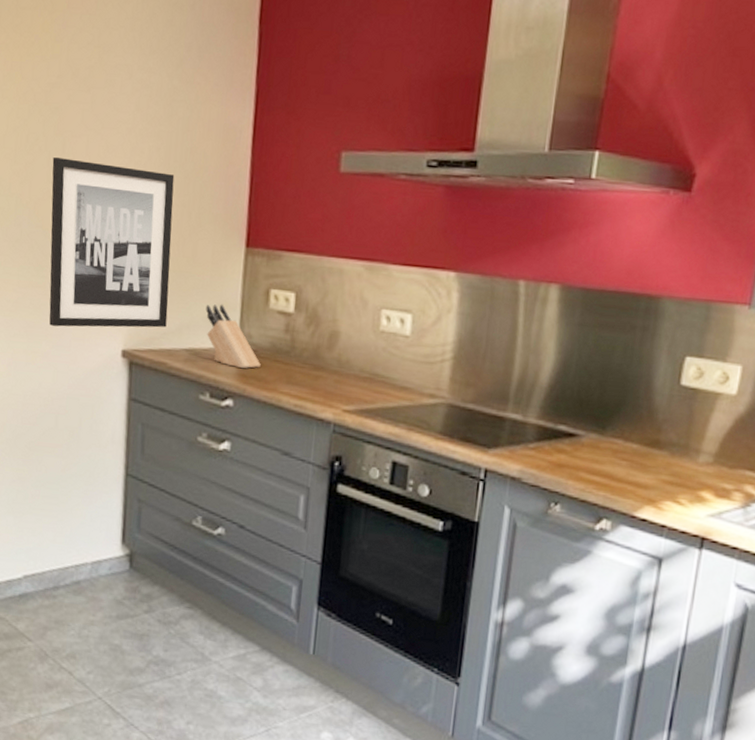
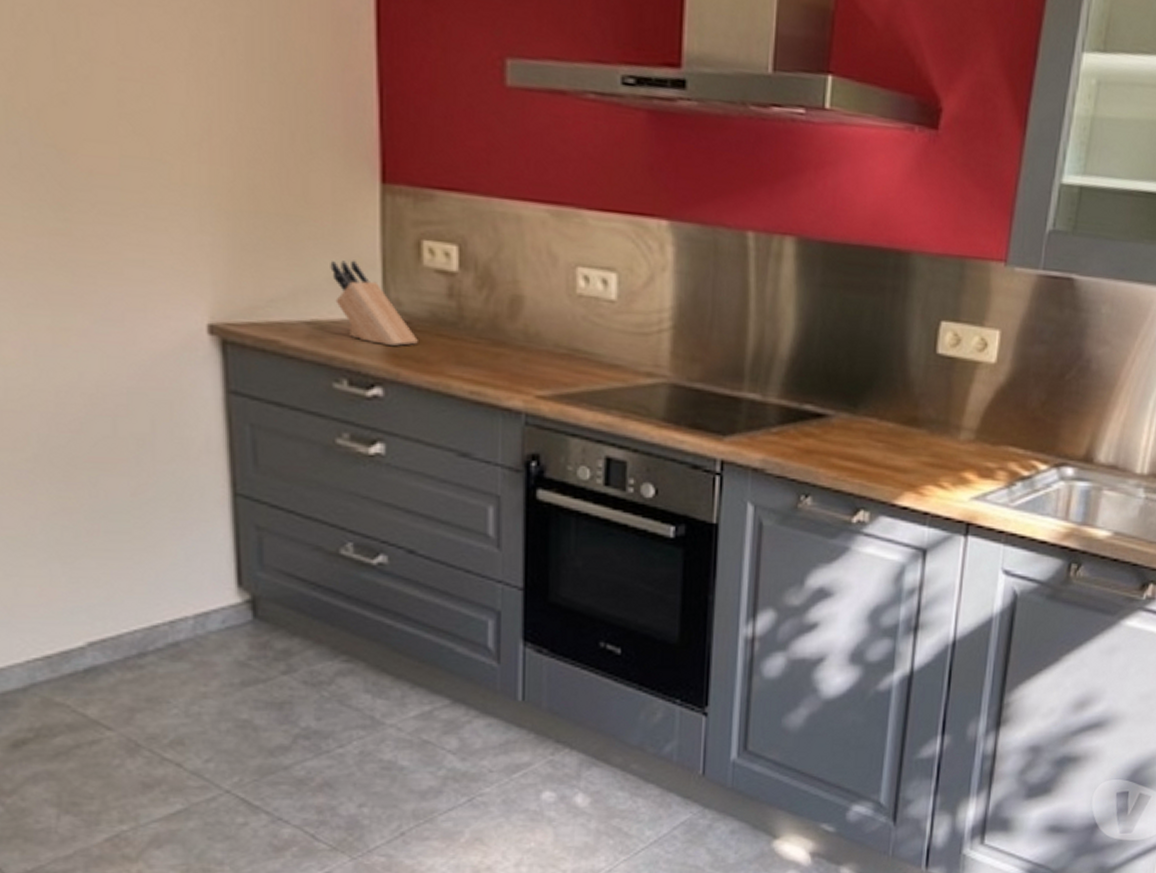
wall art: present [49,157,175,328] -> none [60,43,274,293]

